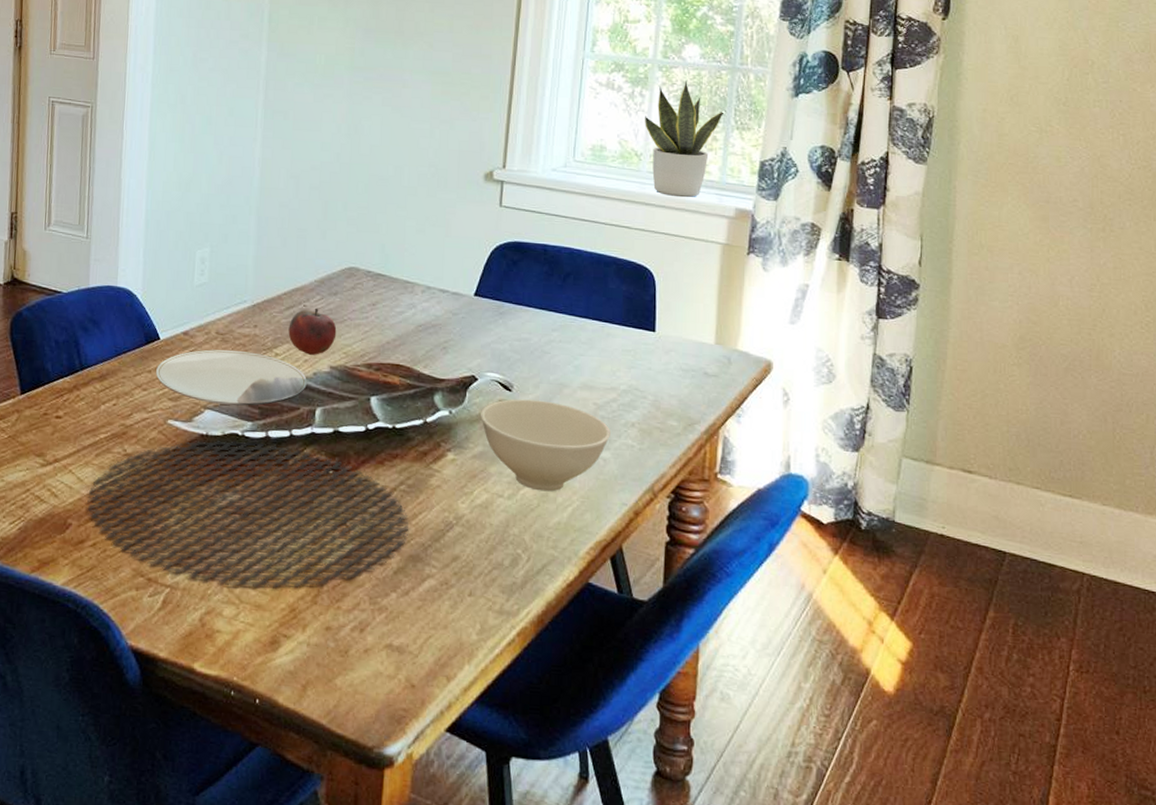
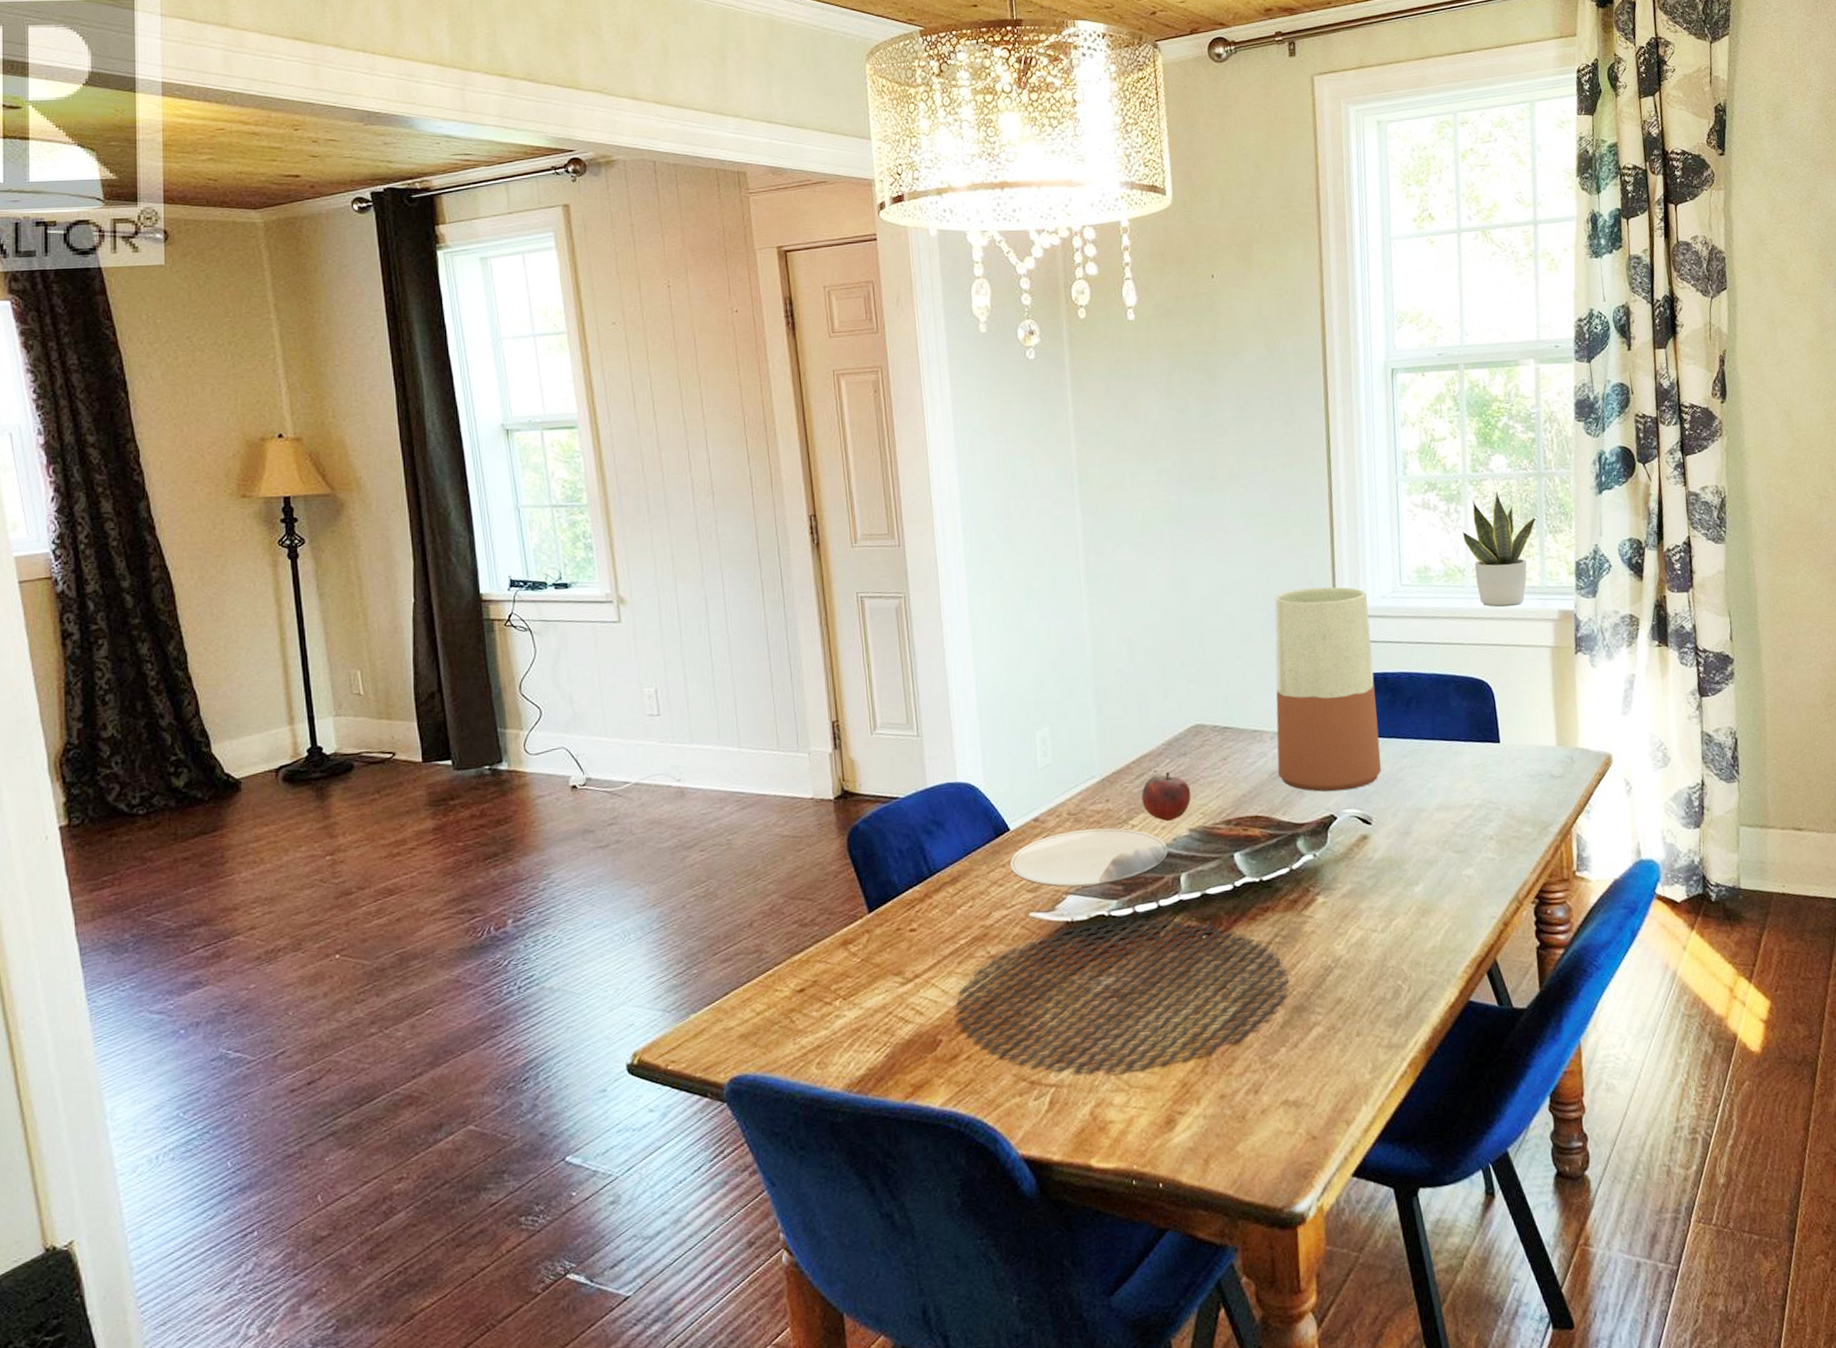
vase: none [425,150,538,354] -> present [1274,586,1381,792]
bowl: present [481,399,610,492] -> none [1344,828,1471,919]

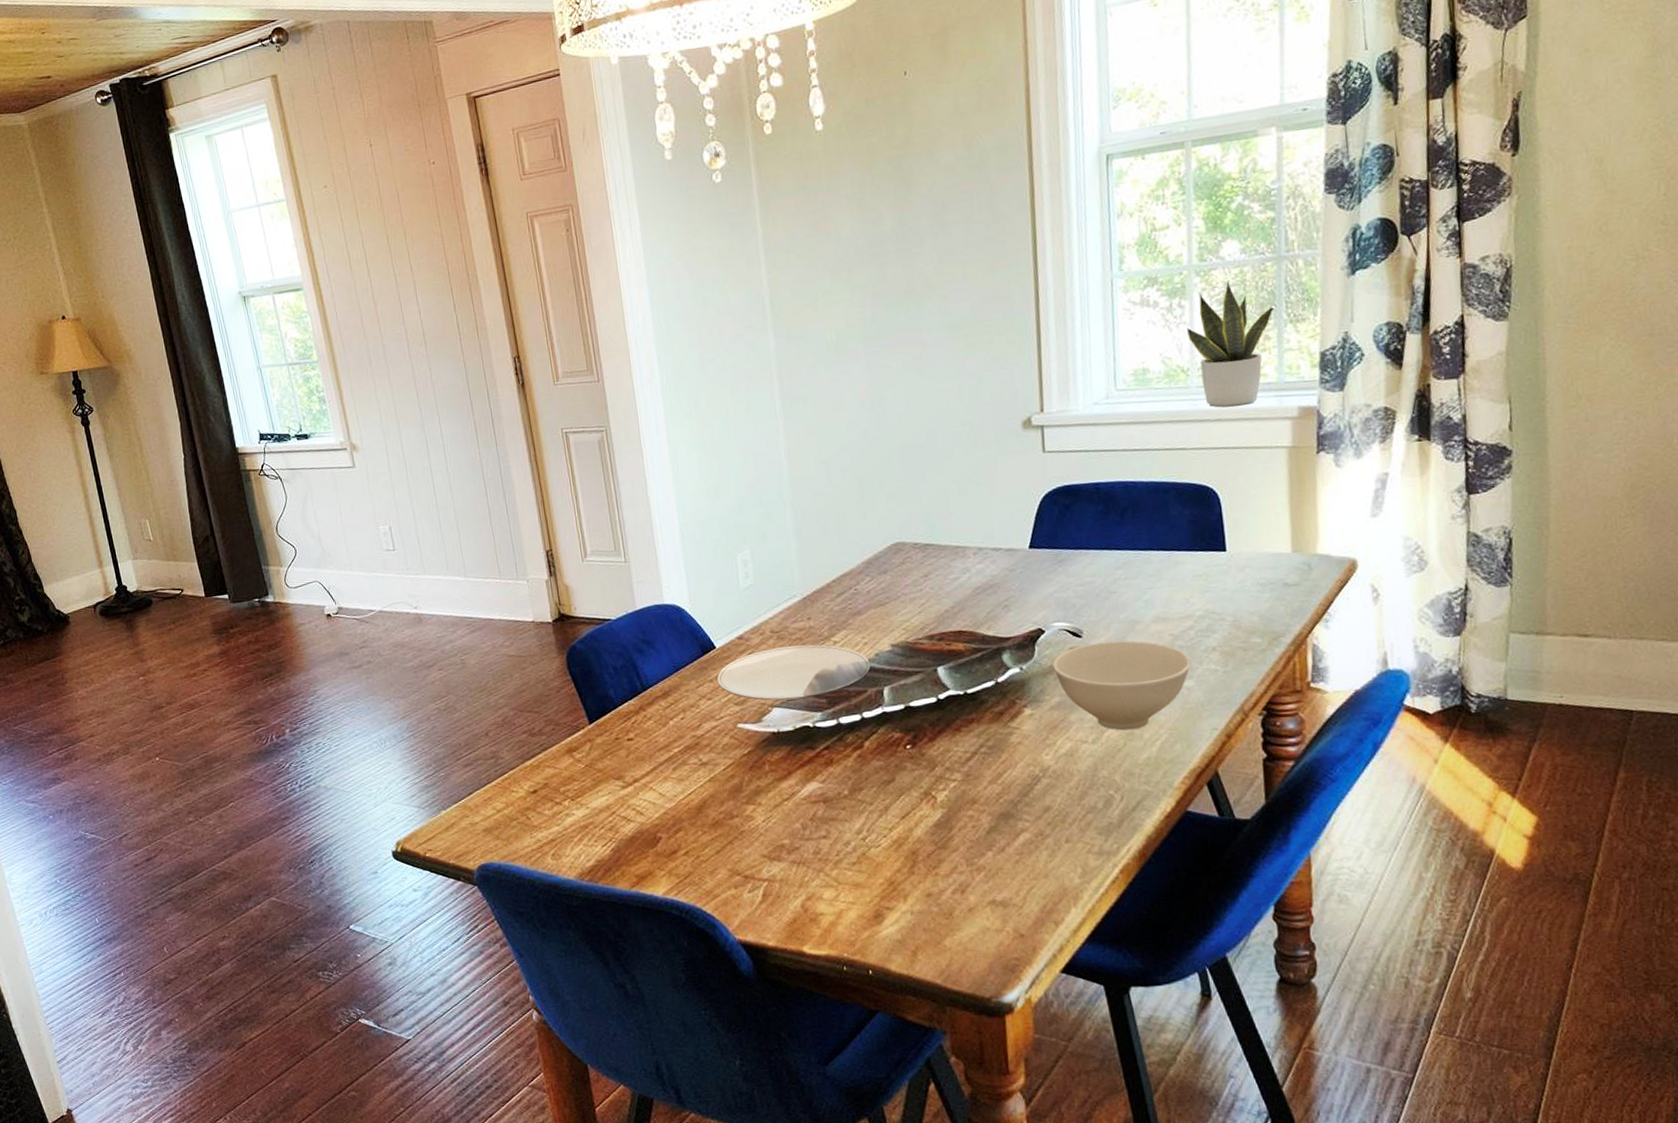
place mat: present [955,919,1289,1074] -> none [671,730,996,871]
fruit: present [1141,771,1191,821] -> none [842,589,893,637]
vase: present [1274,586,1381,792] -> none [976,395,1093,606]
bowl: none [1344,828,1471,919] -> present [1053,640,1191,731]

